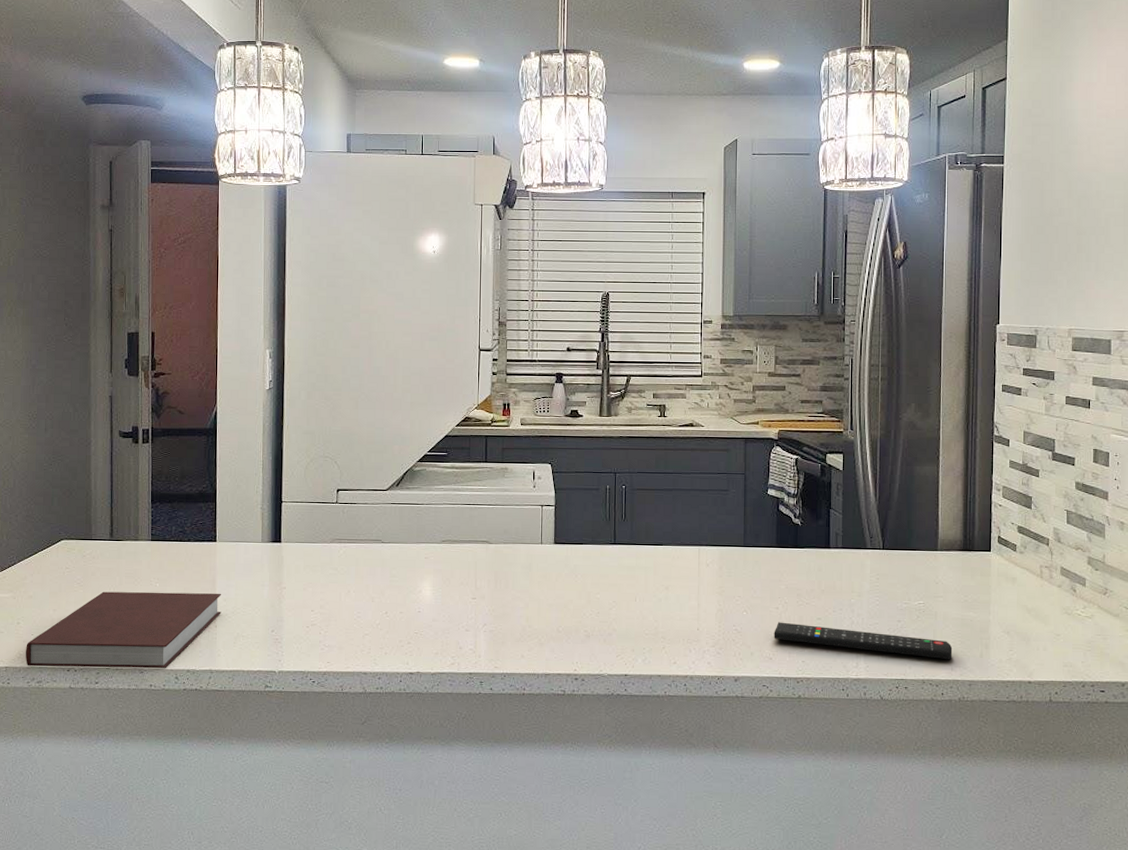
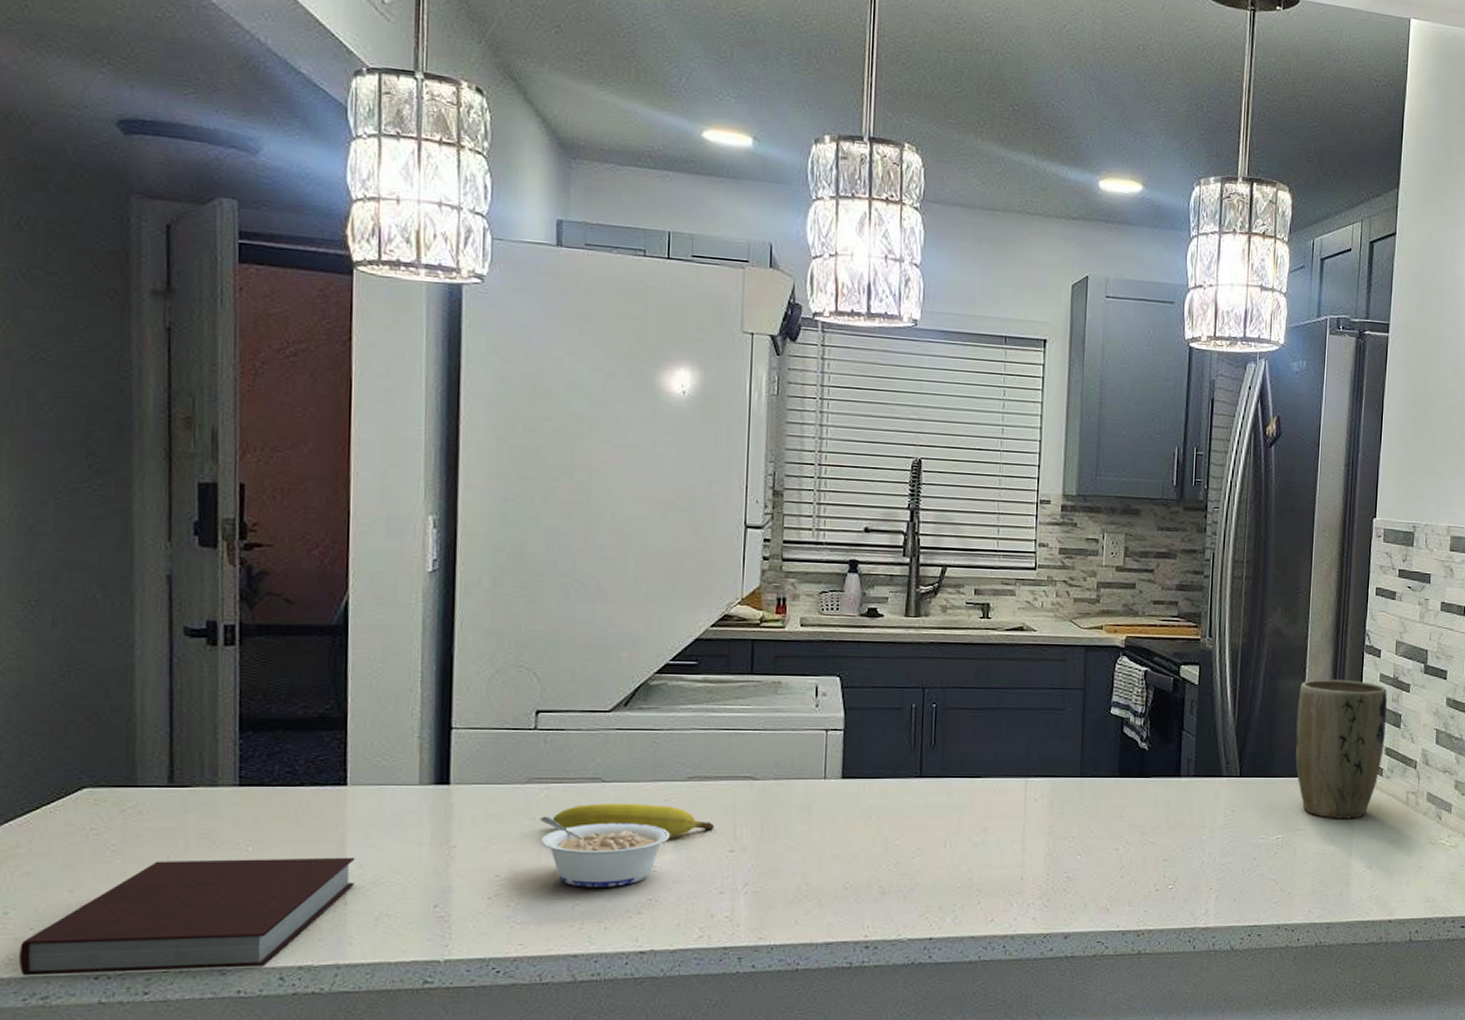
legume: none [340,567,430,623] -> present [539,816,670,887]
fruit: none [349,559,461,585] -> present [552,803,715,836]
remote control: present [774,622,953,660] -> none [1112,865,1311,901]
plant pot: none [932,465,1018,589] -> present [1295,679,1388,819]

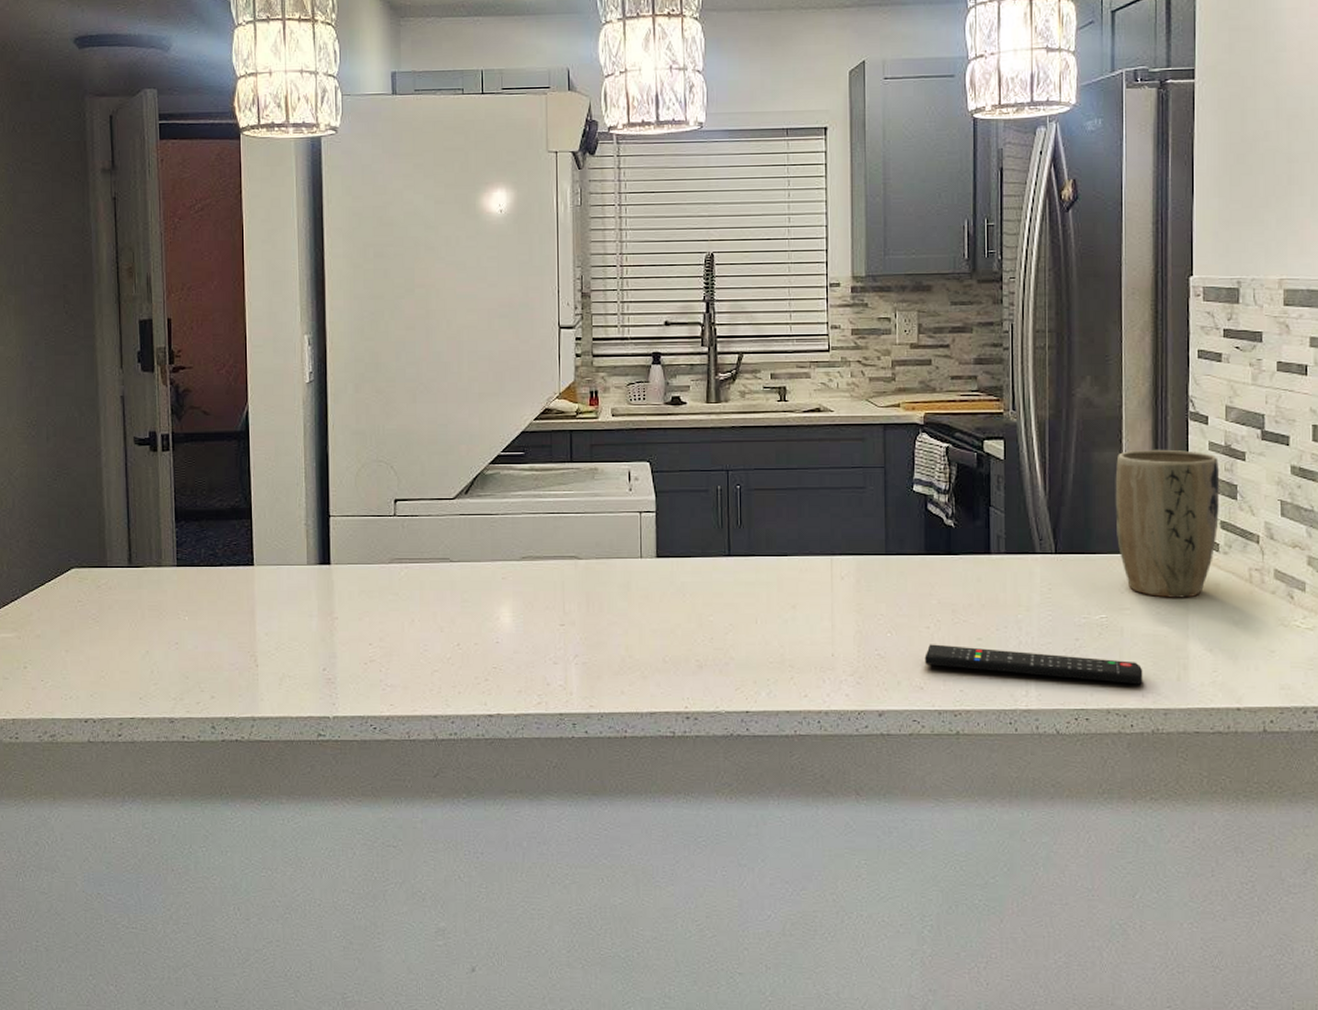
notebook: present [18,857,355,976] -> none [34,626,263,718]
legume: present [539,816,670,887] -> none [401,592,509,656]
fruit: present [552,803,715,836] -> none [412,580,546,611]
remote control: none [1112,865,1311,901] -> present [924,644,1143,685]

